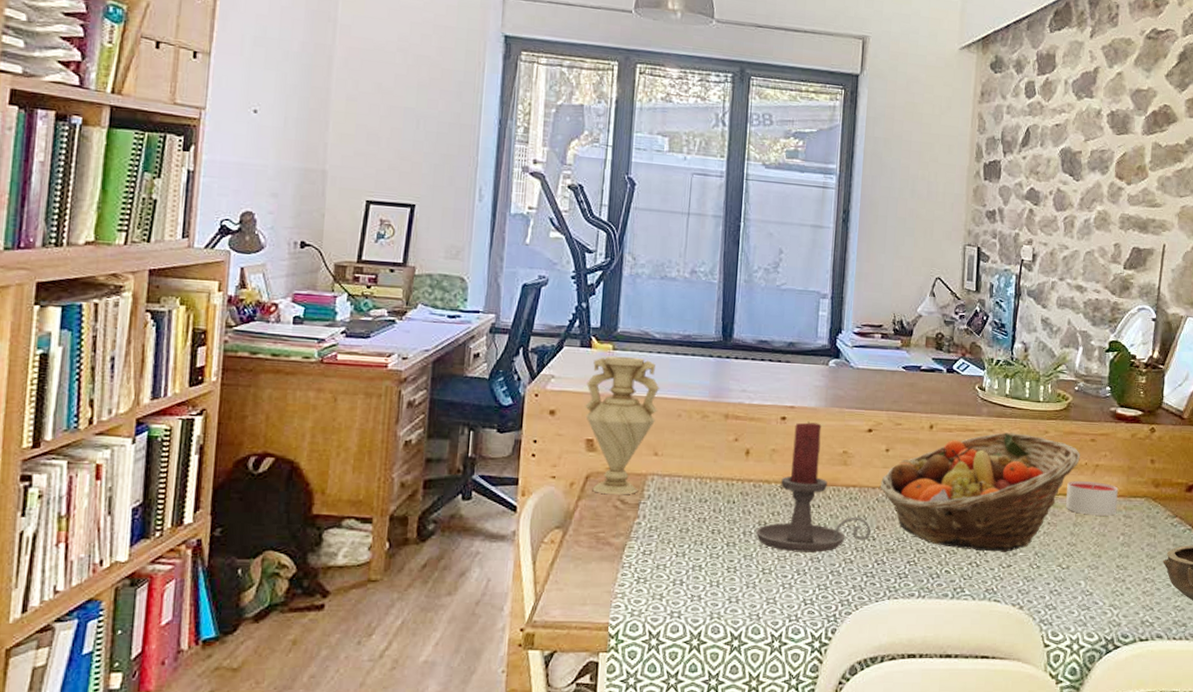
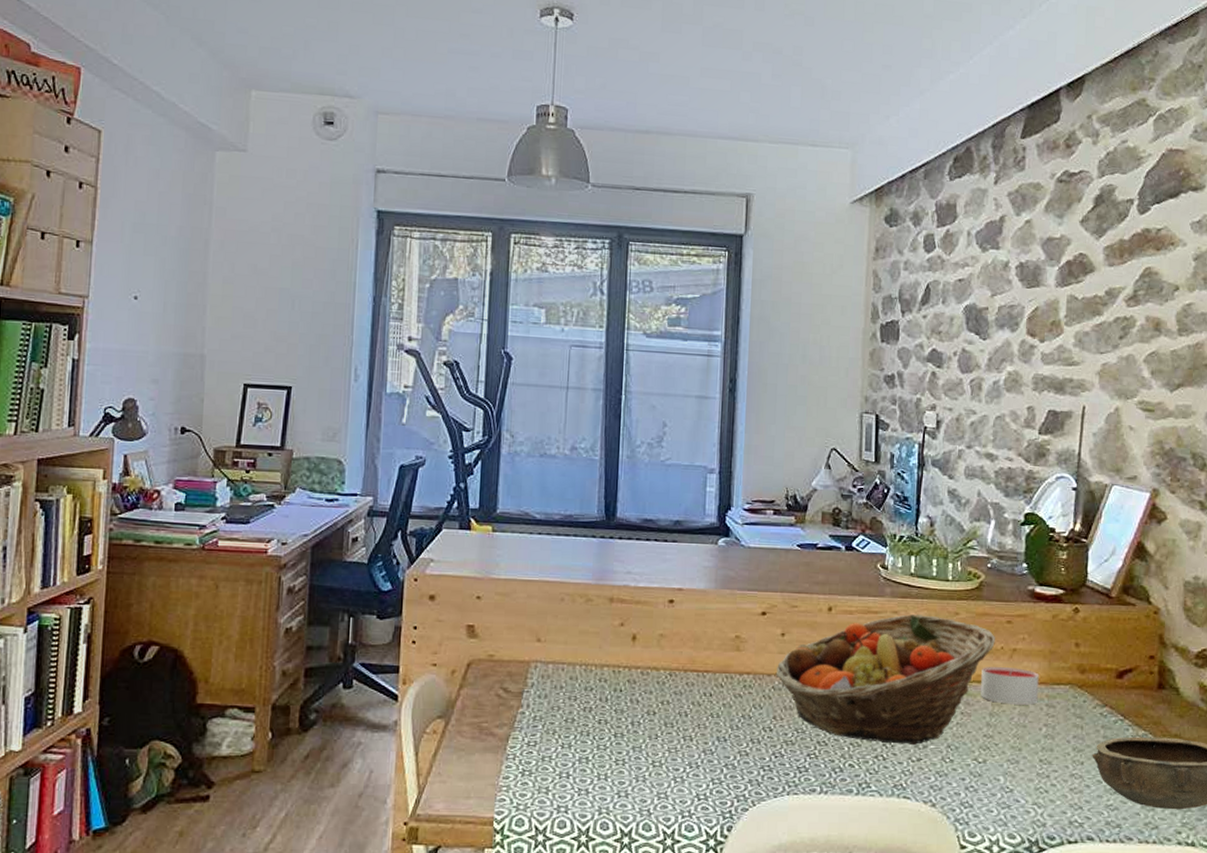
vase: present [585,356,660,495] -> none [465,538,542,683]
candle holder: present [755,421,871,553] -> none [644,604,767,744]

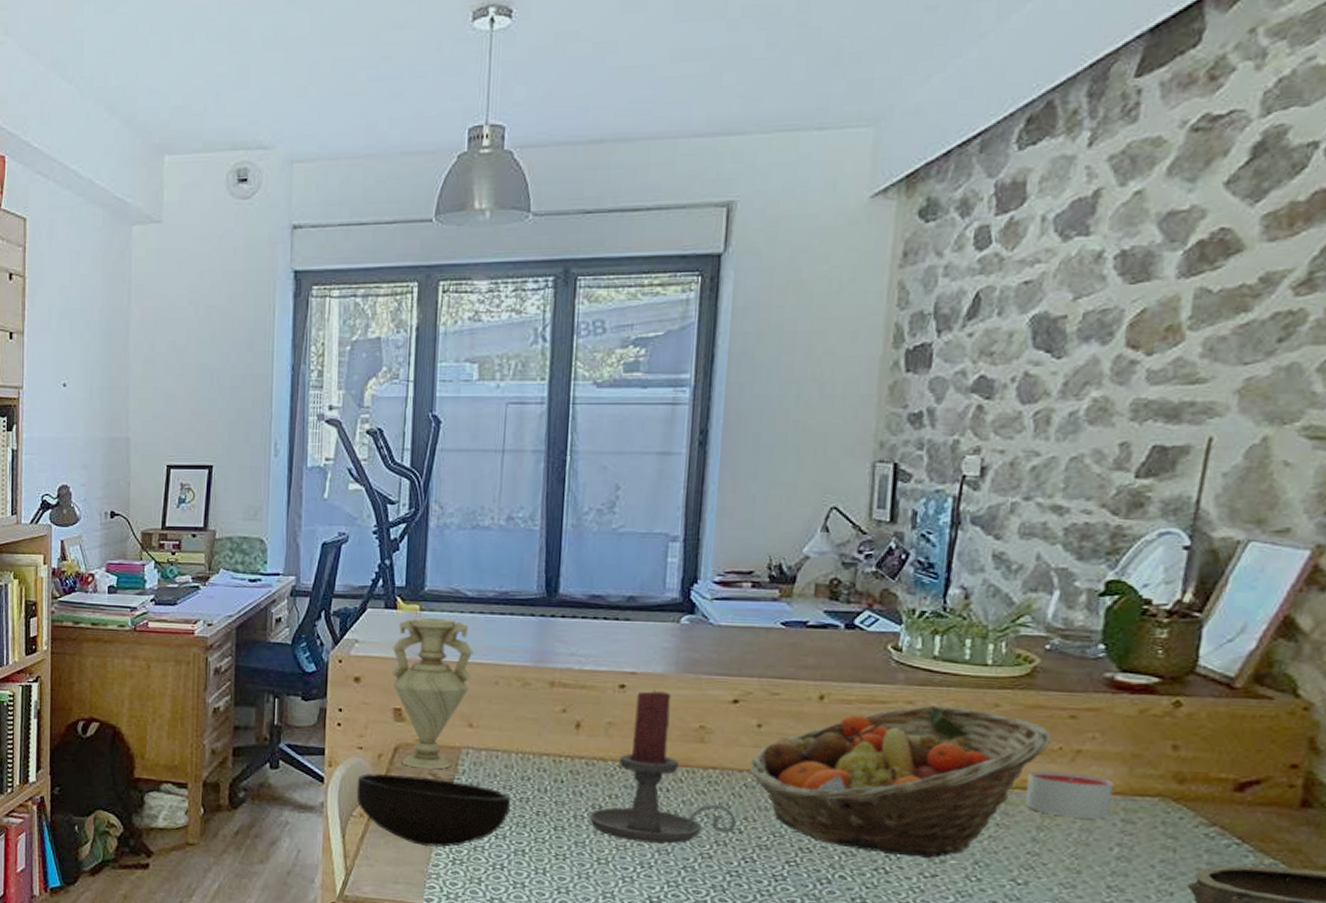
bowl: none [430,689,576,760] -> present [356,773,511,847]
vase: none [465,538,542,683] -> present [391,617,474,769]
candle holder: none [644,604,767,744] -> present [588,690,736,844]

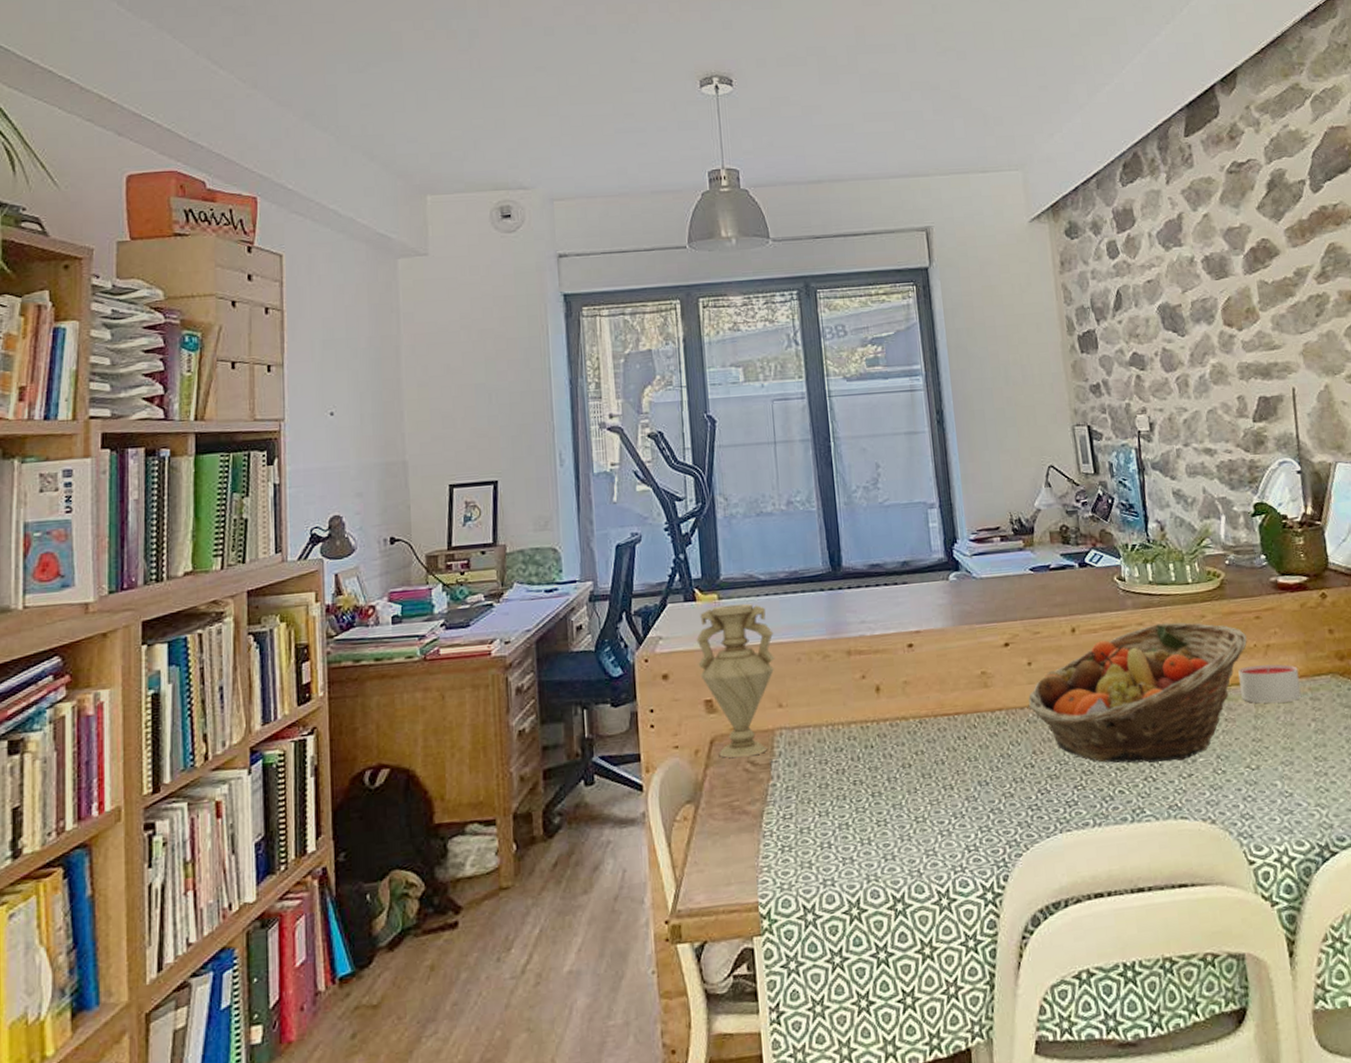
bowl: present [356,773,511,847] -> none [676,765,829,840]
candle holder: present [588,690,736,844] -> none [900,645,1028,794]

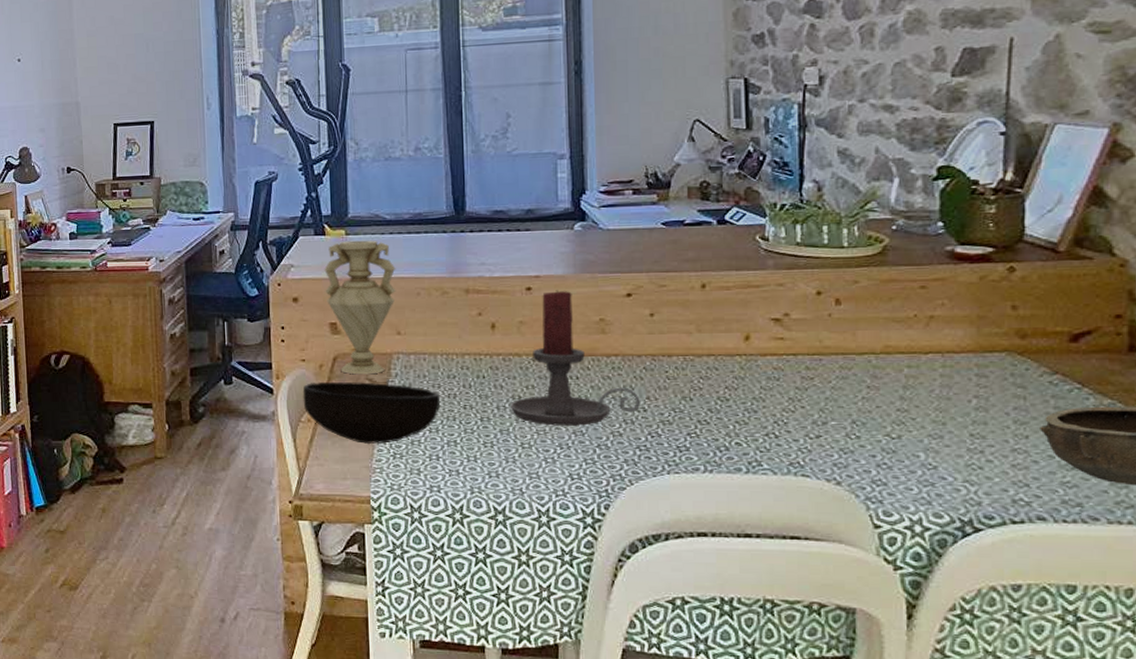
bowl: none [676,765,829,840] -> present [302,381,441,445]
candle holder: none [900,645,1028,794] -> present [510,290,640,426]
fruit basket: present [1028,622,1247,764] -> none [646,286,906,422]
candle: present [1238,664,1302,704] -> none [890,335,965,376]

